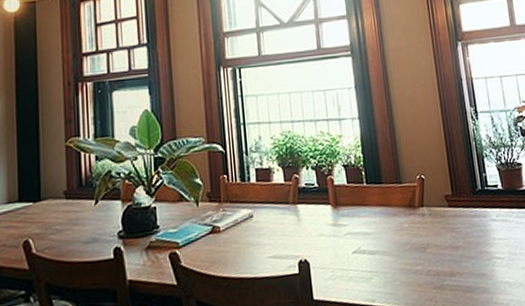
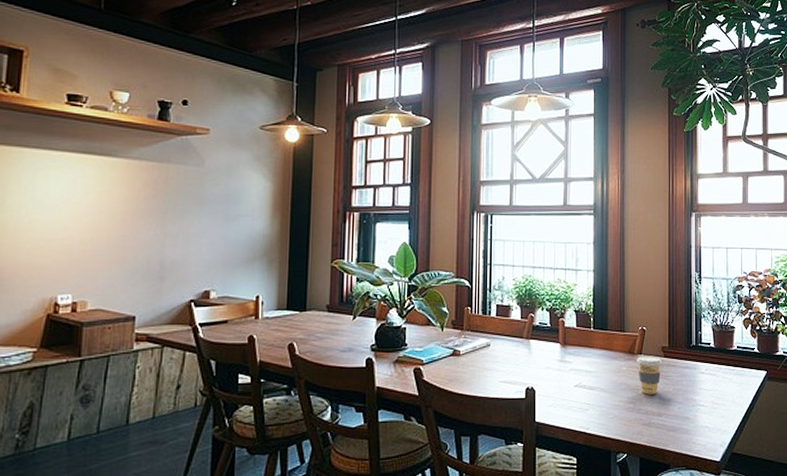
coffee cup: none [418,207,448,253] -> present [637,356,662,395]

